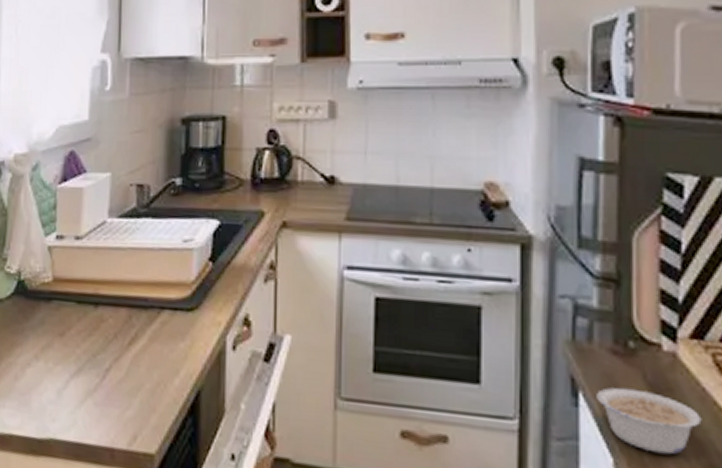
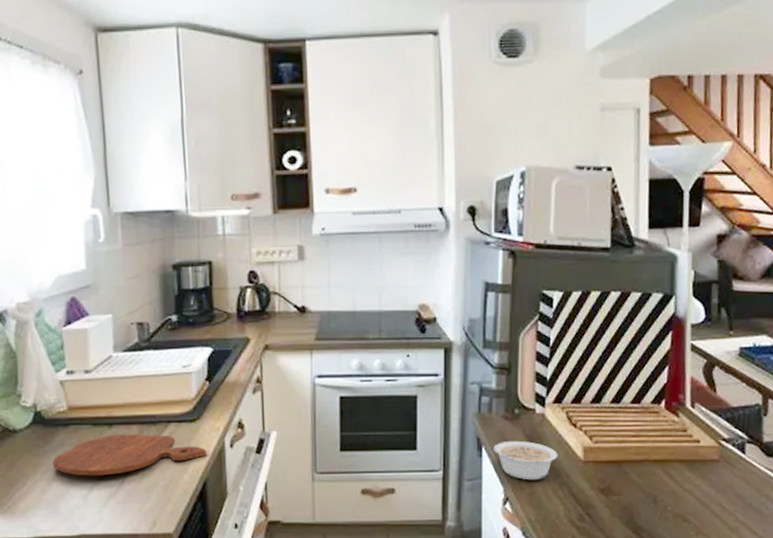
cutting board: none [30,316,204,368] -> present [53,434,207,476]

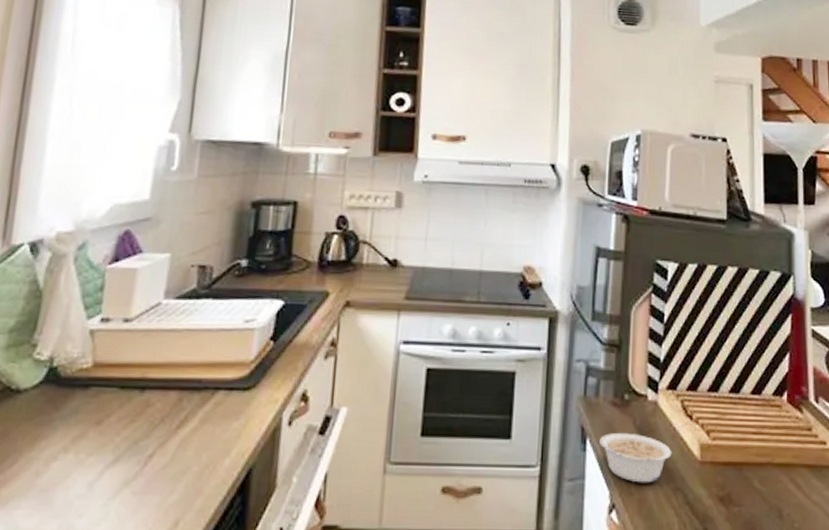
cutting board: present [53,434,207,476] -> none [58,401,258,456]

